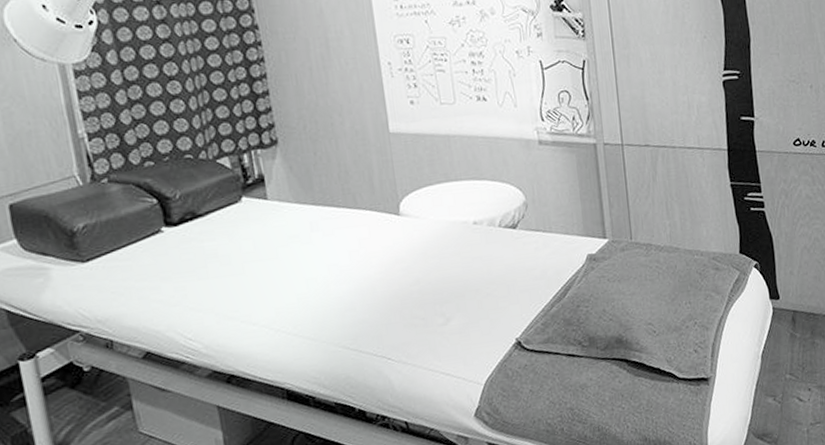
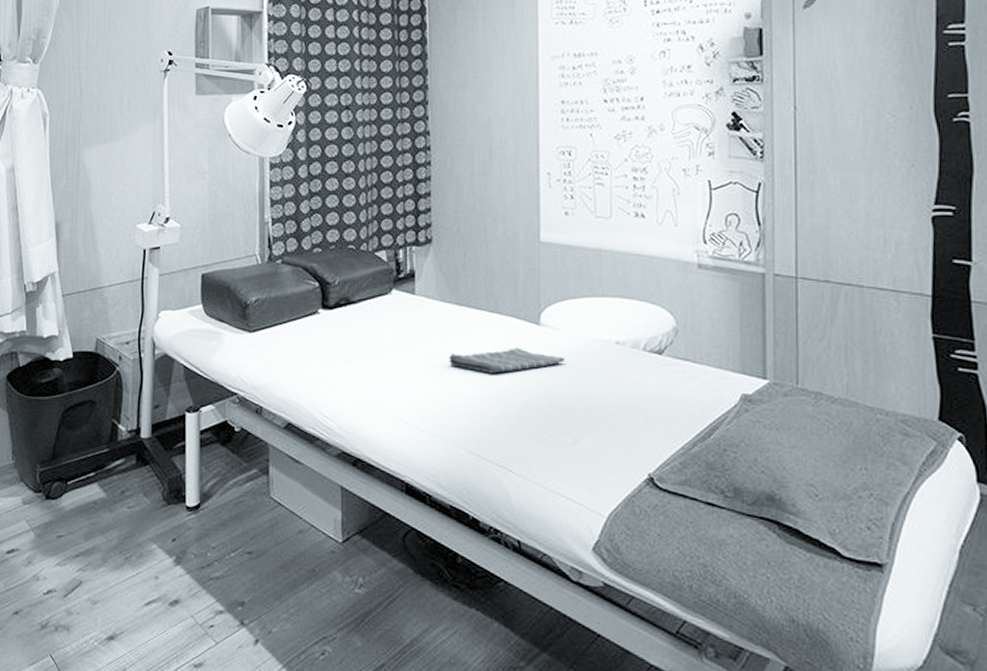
dish towel: none [313,240,428,270] -> present [449,347,564,374]

